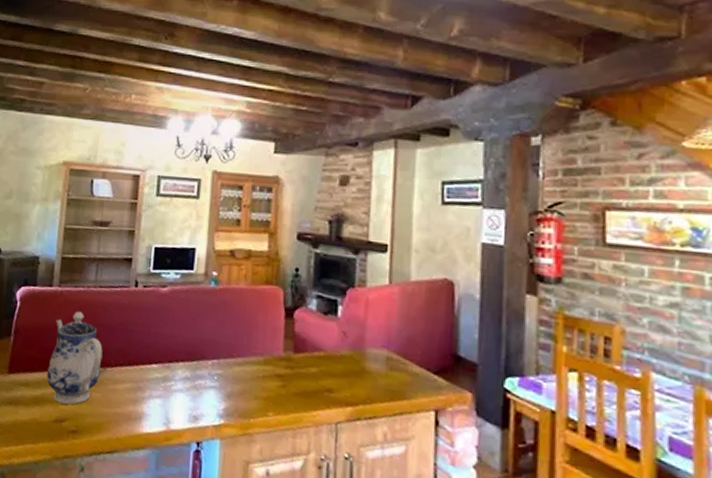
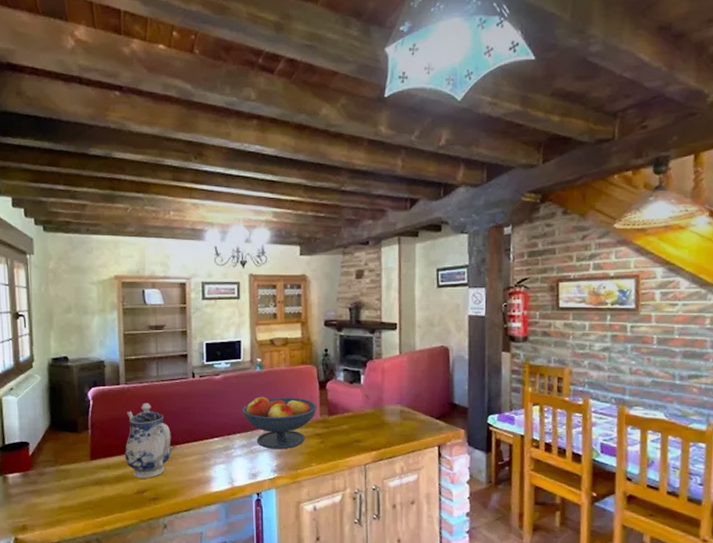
fruit bowl: none [189,318,281,389] -> present [242,396,317,449]

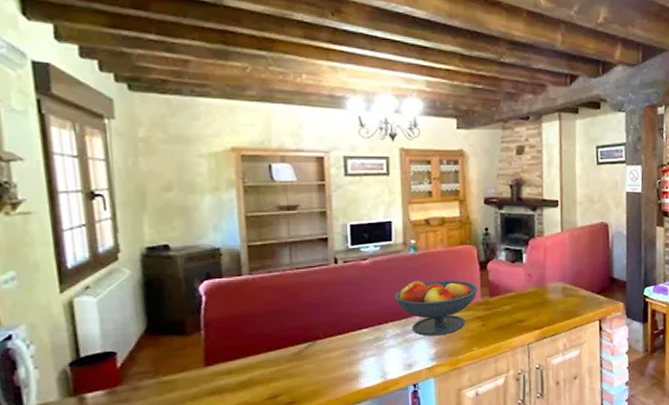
teapot: present [125,403,172,478] -> none [251,294,311,382]

